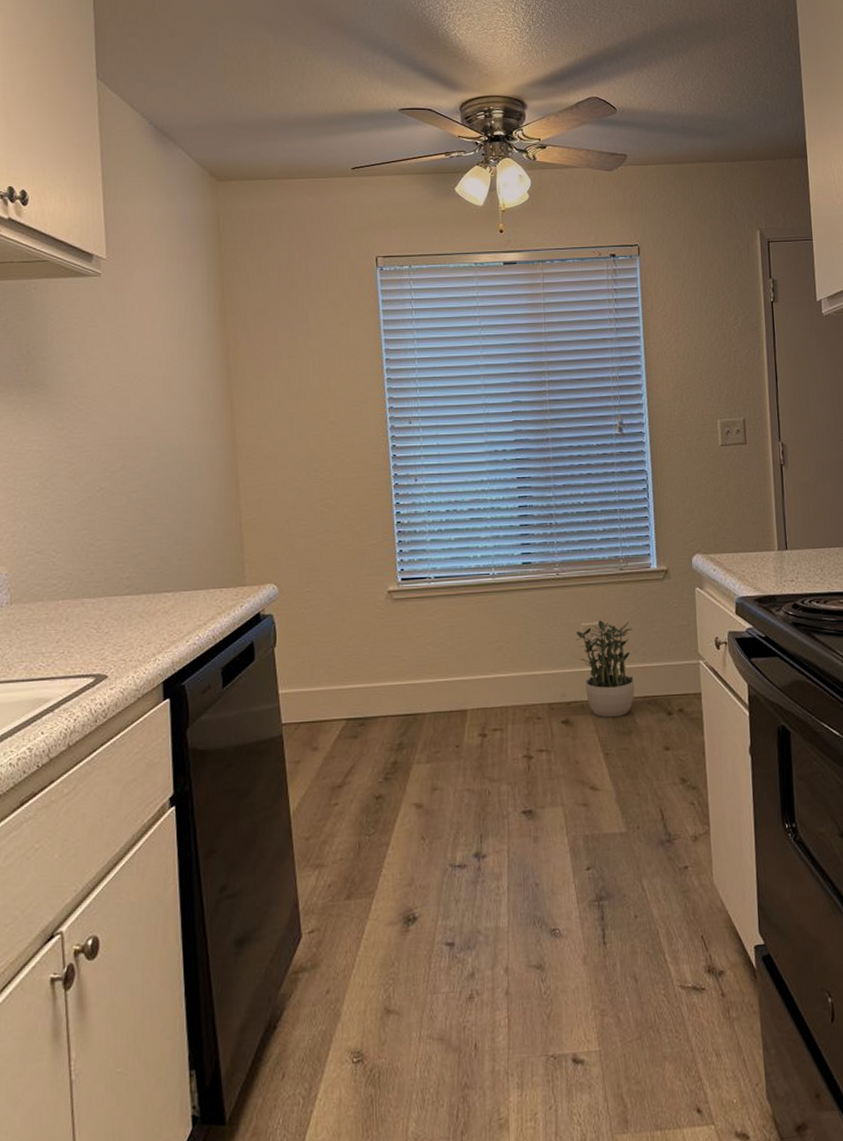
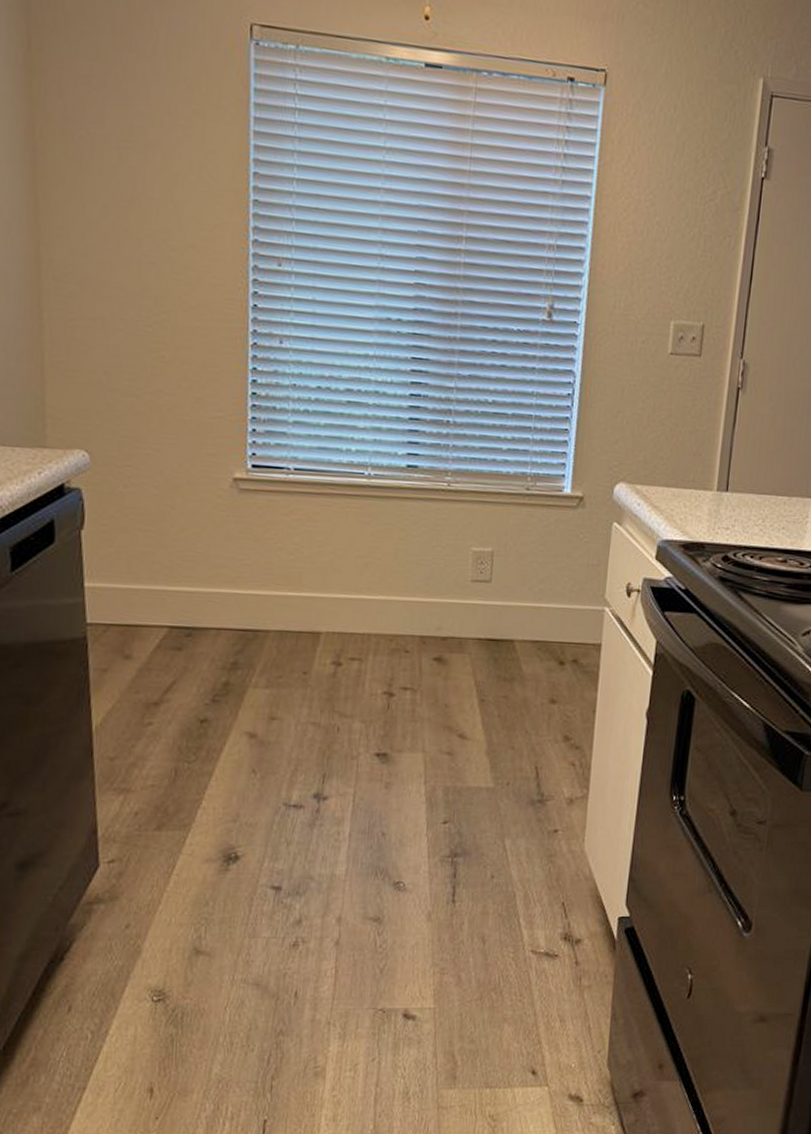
potted plant: present [576,620,635,718] -> none [462,546,531,661]

